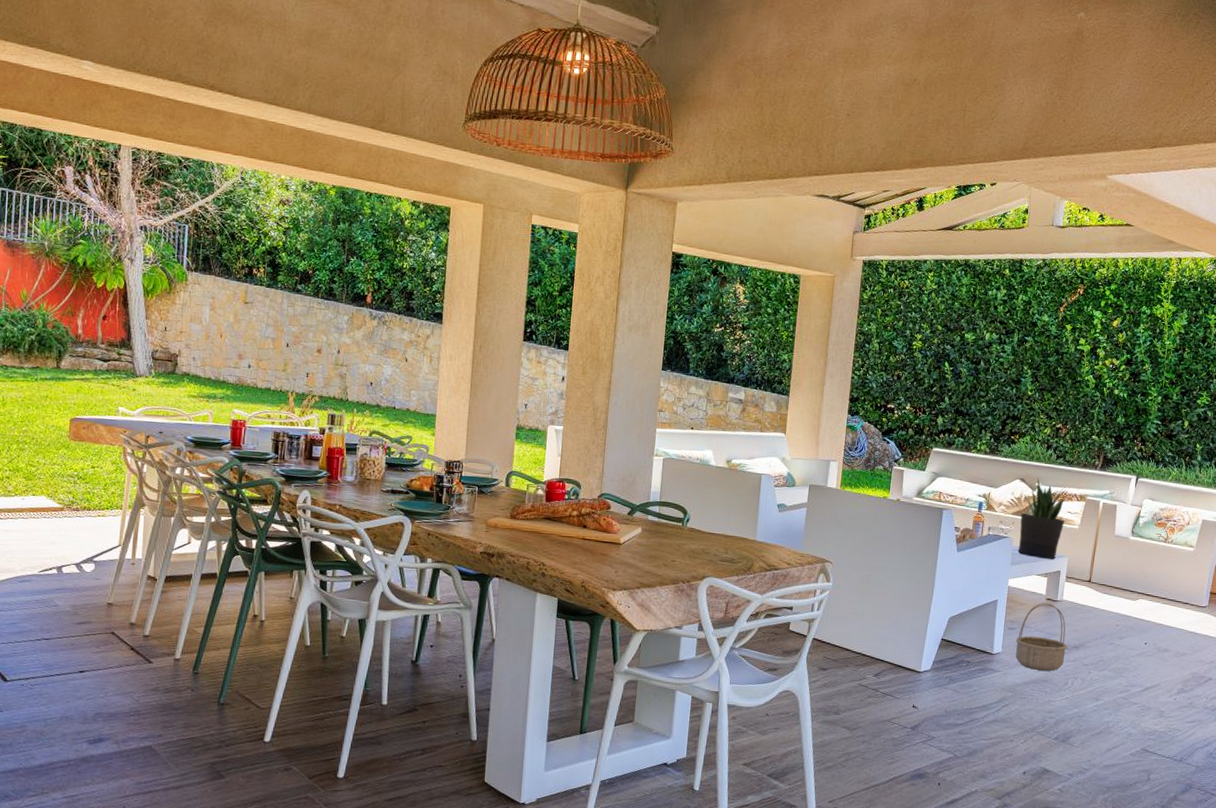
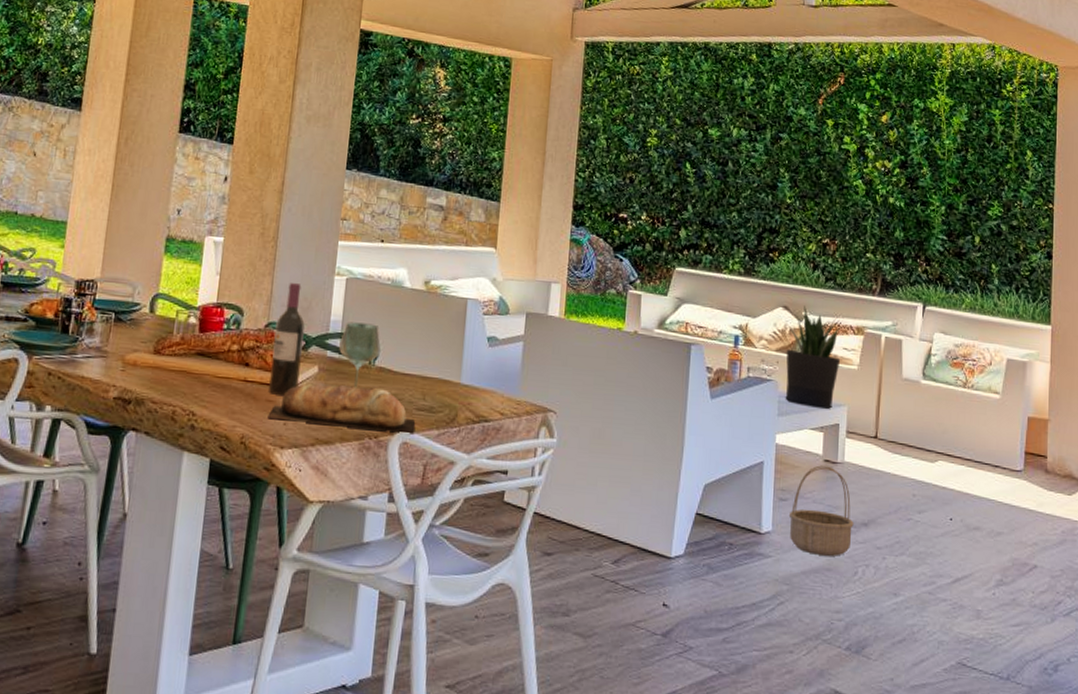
bread loaf: none [602,540,720,581] -> present [267,383,416,436]
wine bottle: none [603,462,630,550] -> present [269,283,305,395]
wine glass: none [658,493,692,544] -> present [339,322,381,388]

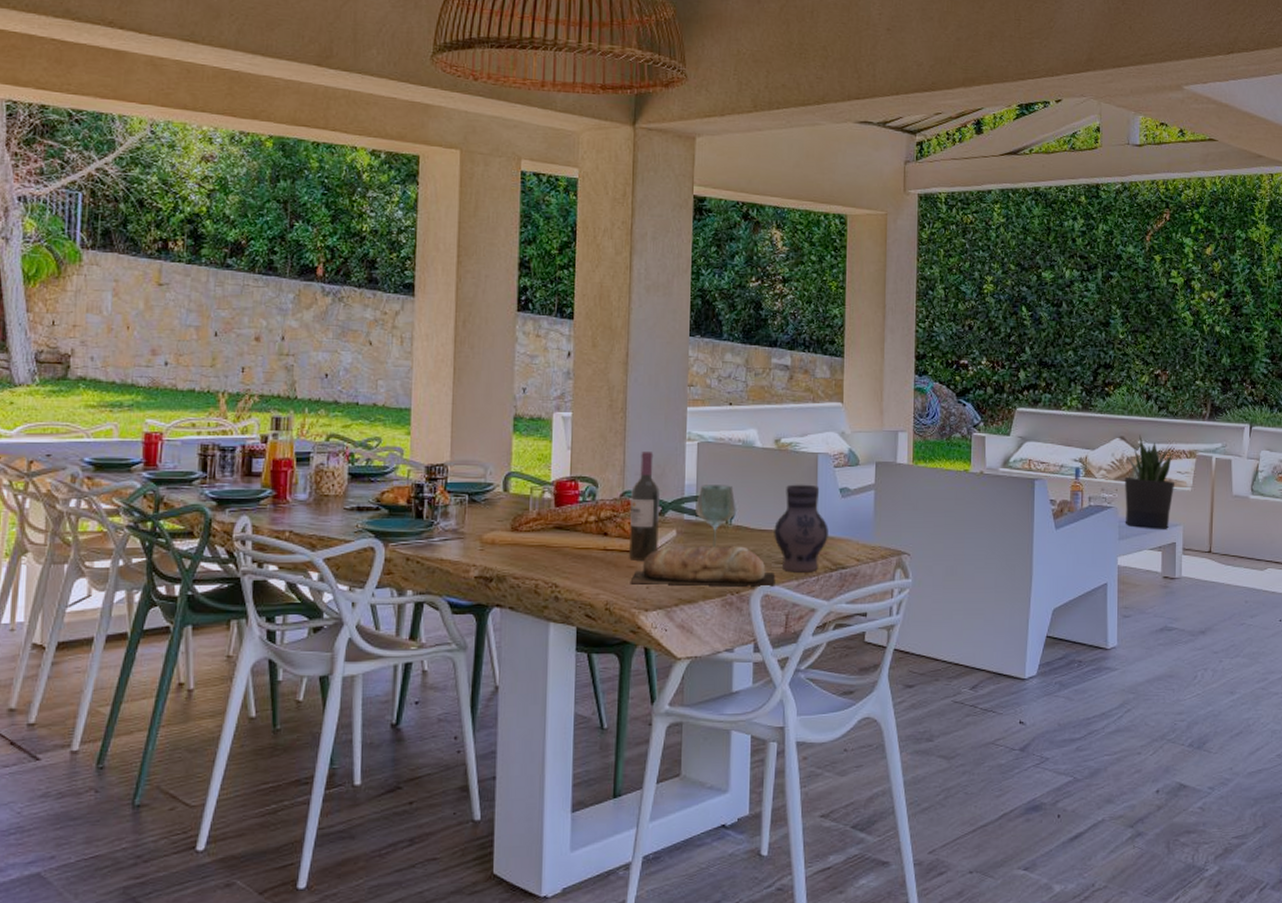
pitcher: none [417,328,474,423] -> present [774,484,828,573]
basket: present [788,465,854,556] -> none [1132,582,1192,664]

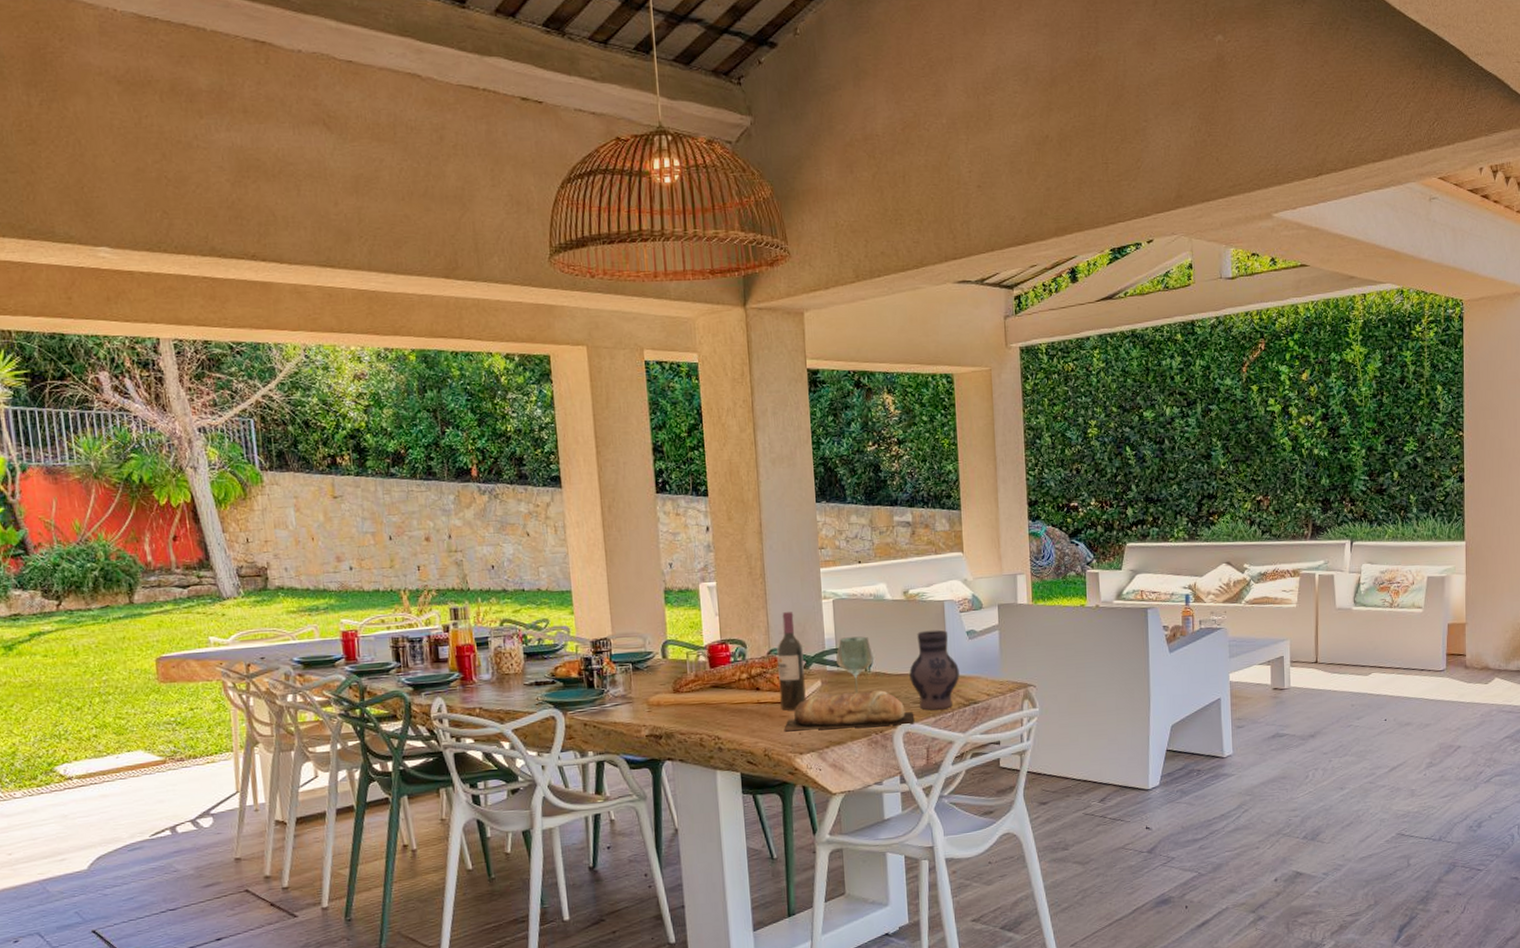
planter: present [1124,435,1175,531] -> none [1232,559,1281,647]

